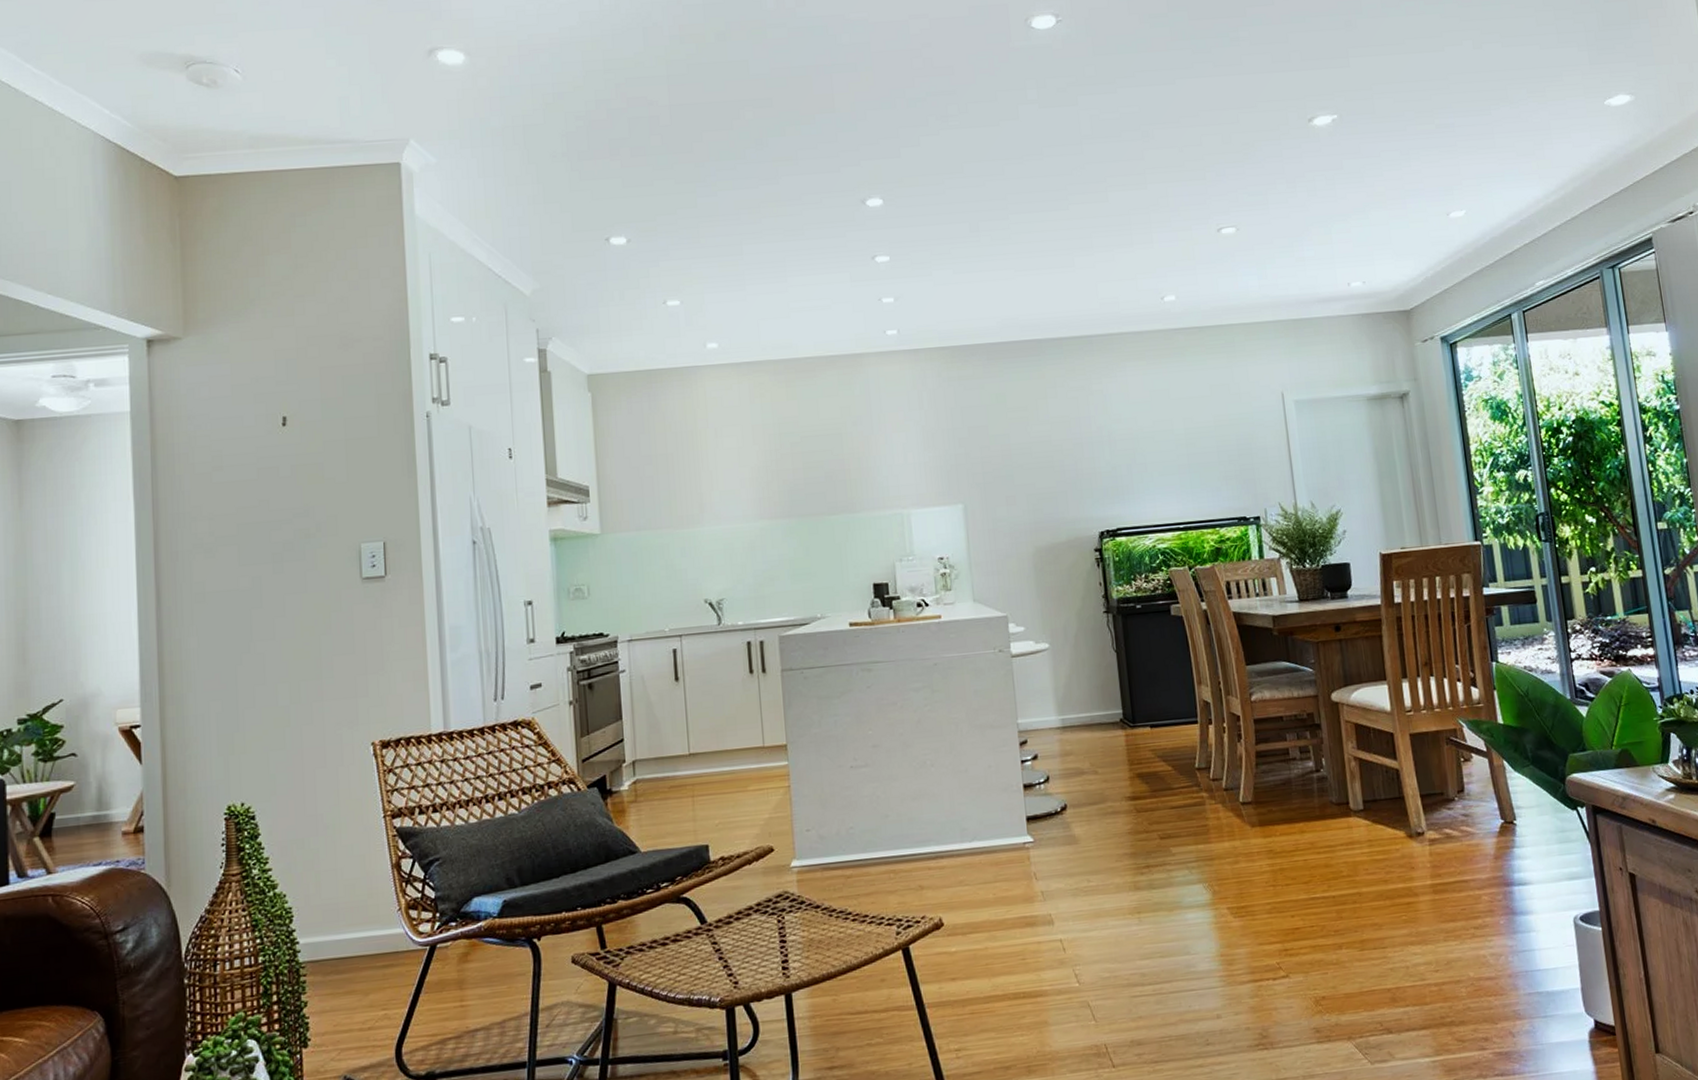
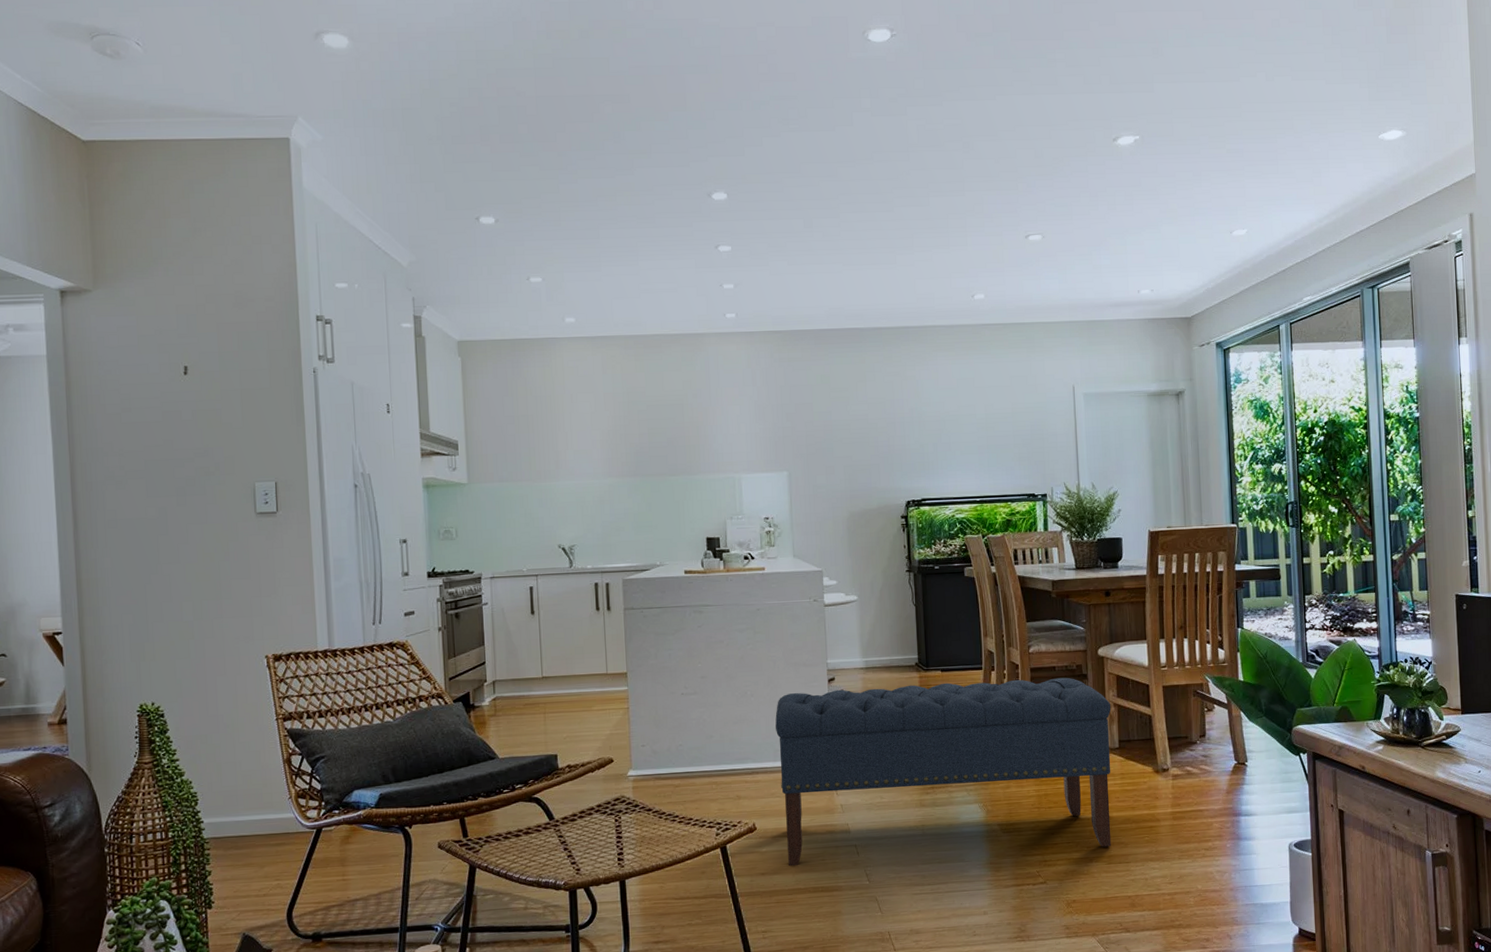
bench: none [960,728,1363,969] -> present [775,677,1112,867]

